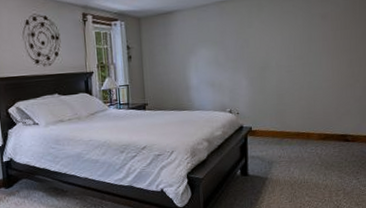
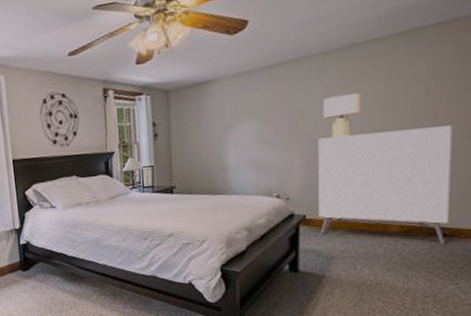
dresser: none [259,55,351,149] -> present [318,125,453,245]
lamp: none [261,28,288,64] -> present [323,93,360,139]

